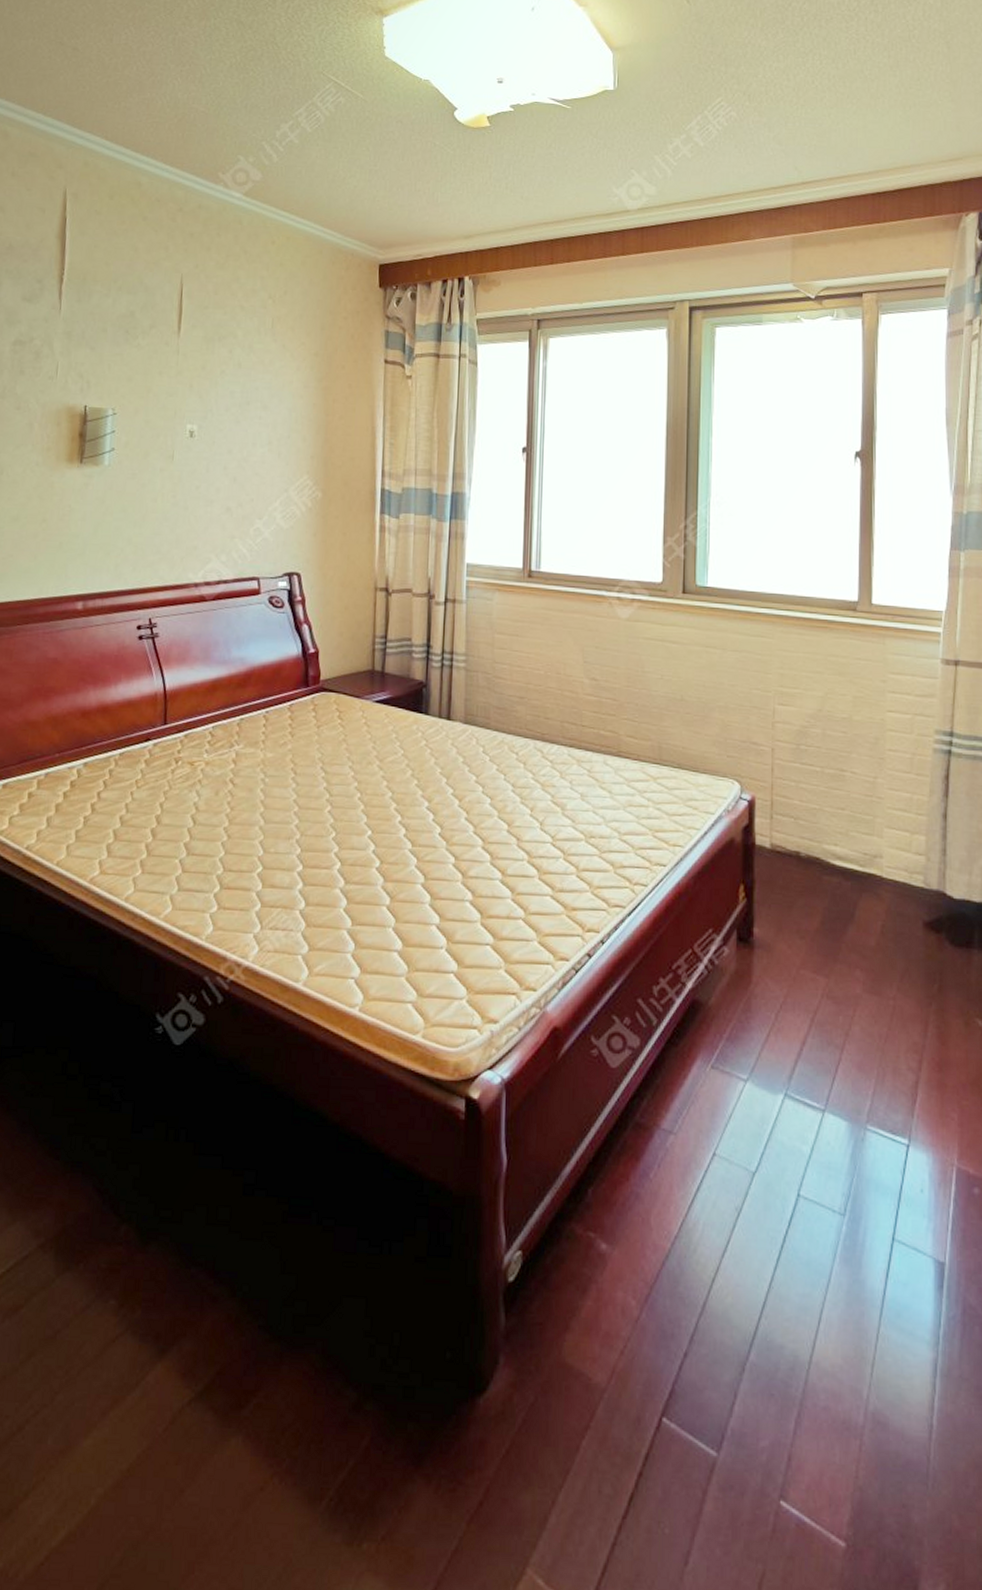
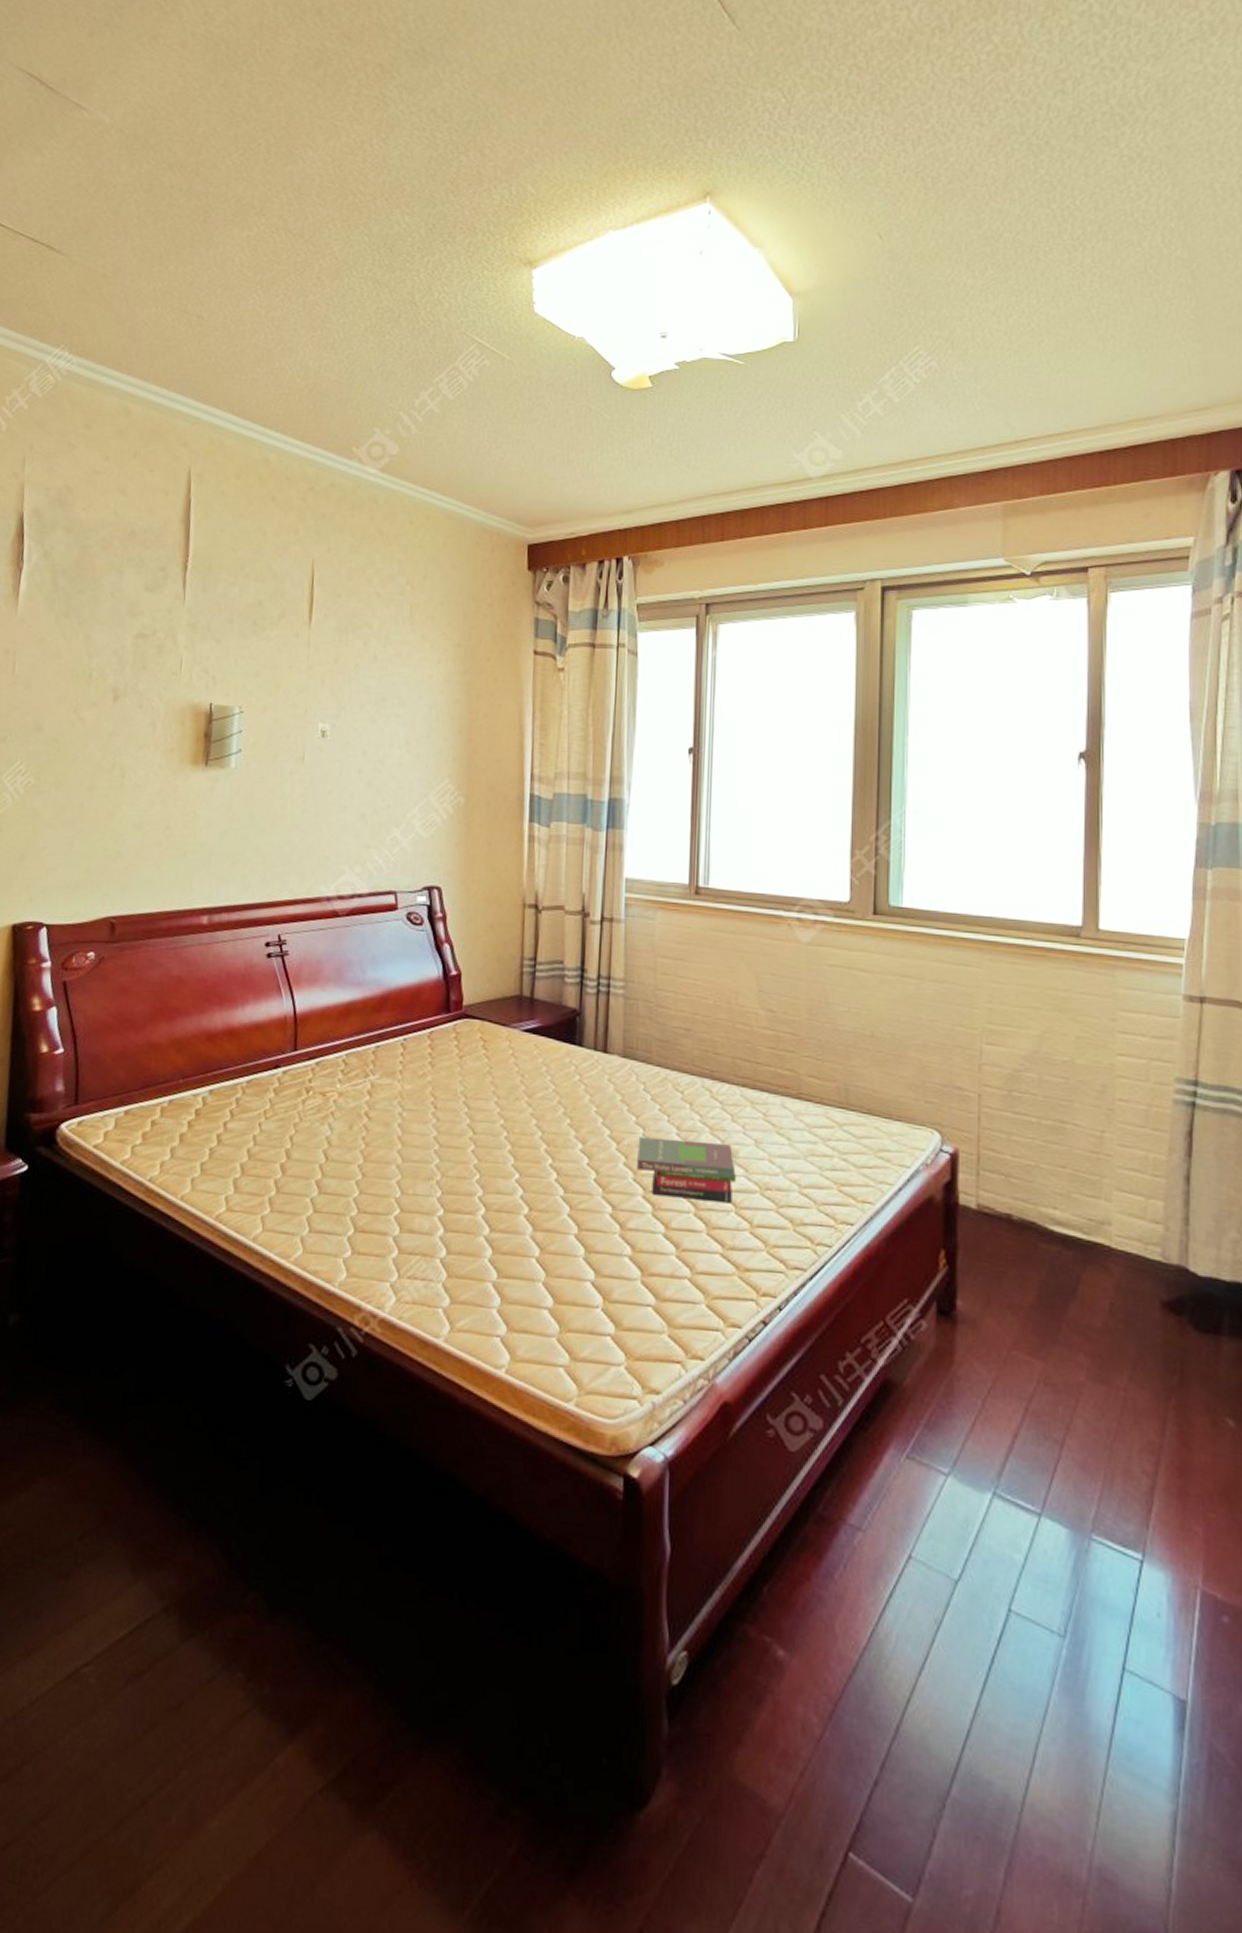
books: none [477,794,564,851] -> present [637,1136,736,1204]

